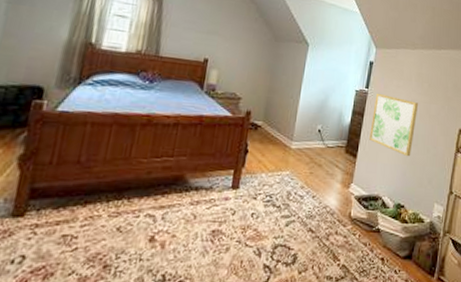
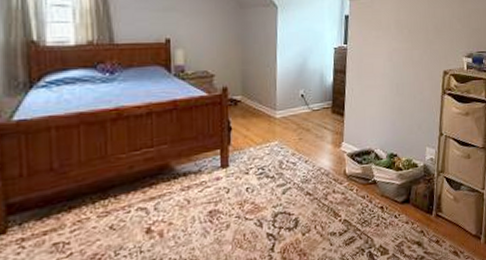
wall art: present [369,93,418,157] -> none [354,47,400,107]

